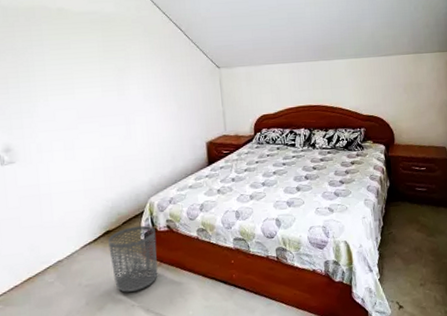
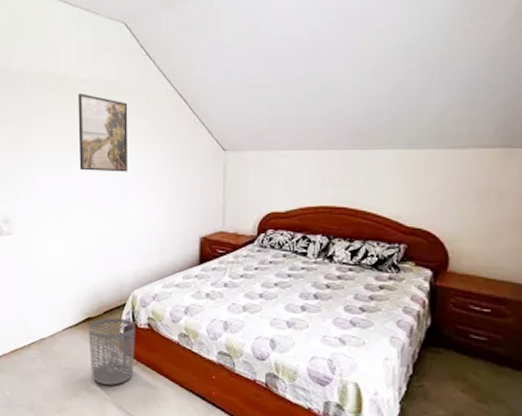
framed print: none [77,25,133,95] -> present [78,94,128,172]

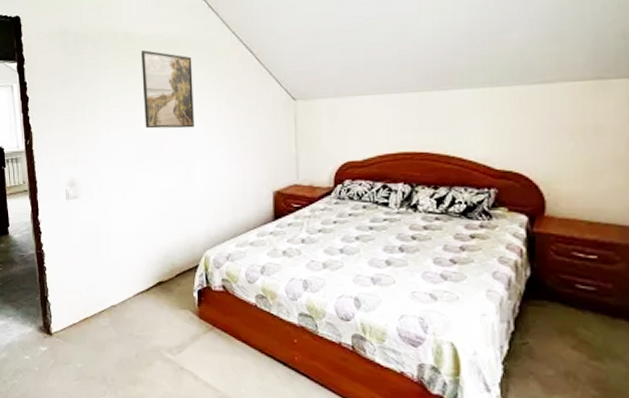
waste bin: present [88,317,136,385] -> none [160,281,210,353]

